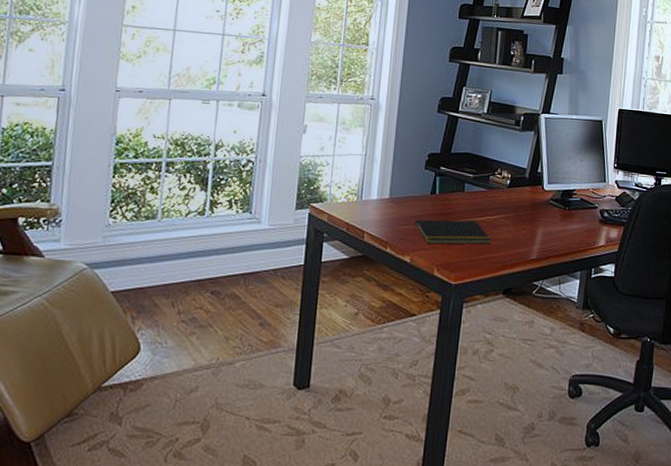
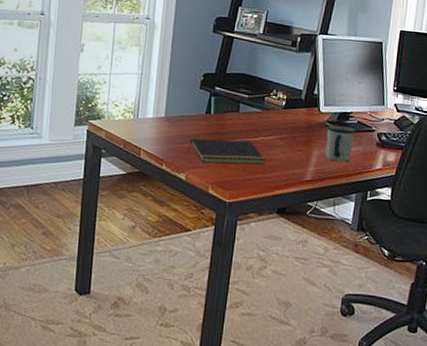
mug: none [550,202,579,240] -> present [325,125,355,163]

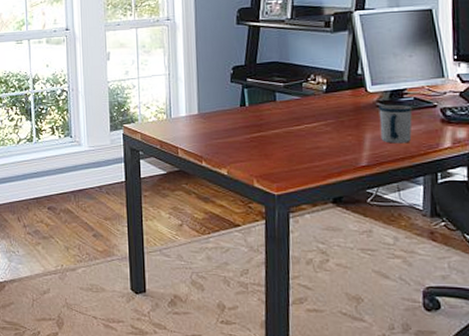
notepad: present [189,138,265,165] -> none [227,129,312,156]

